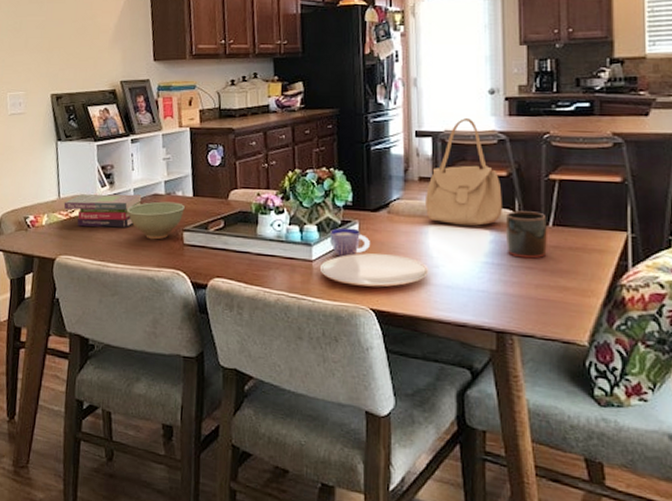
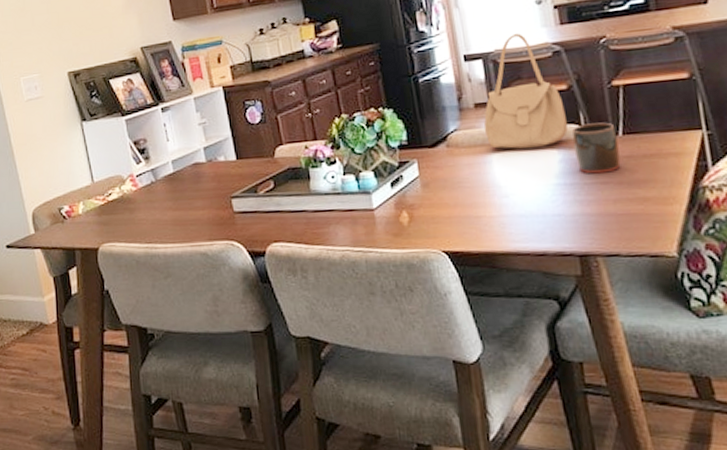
books: present [63,194,142,228] -> none [98,166,182,210]
bowl: present [127,201,185,240] -> none [168,168,230,213]
plate: present [319,253,429,288] -> none [382,190,500,230]
cup: present [329,227,370,257] -> none [387,168,433,201]

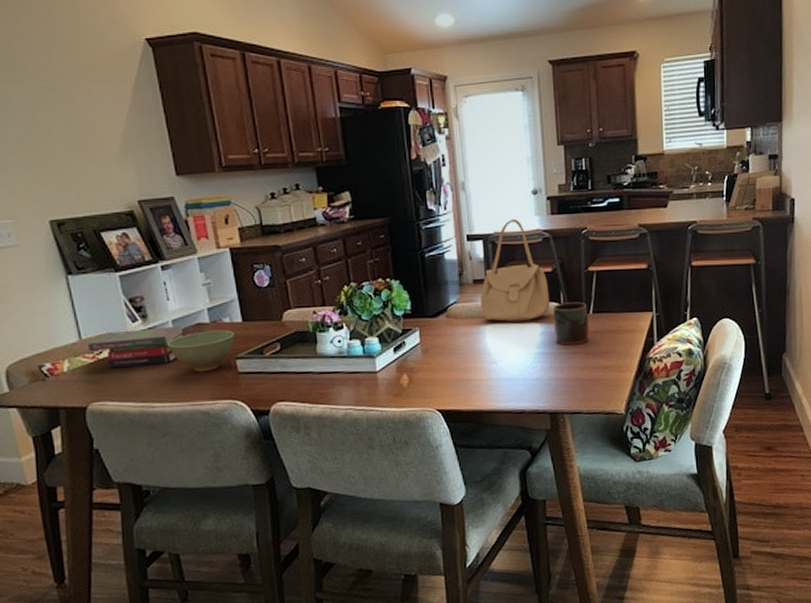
books: none [98,166,182,210] -> present [87,326,183,369]
bowl: none [168,168,230,213] -> present [167,330,235,372]

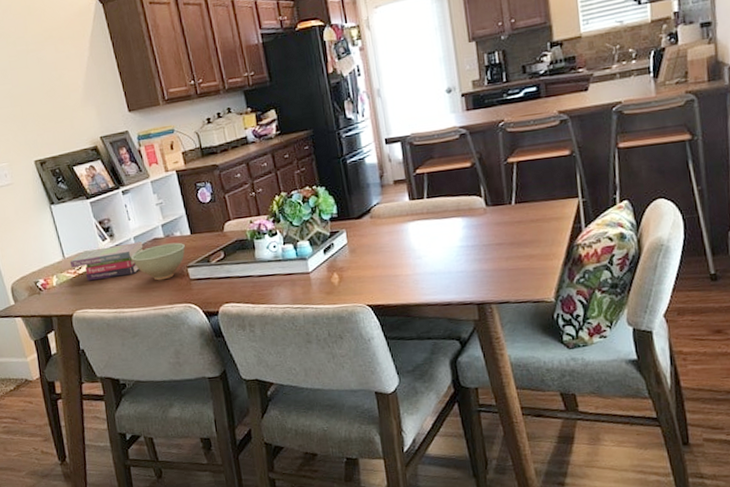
handbag: present [480,218,550,322] -> none [401,118,471,218]
mug: present [553,302,589,345] -> none [474,193,513,237]

